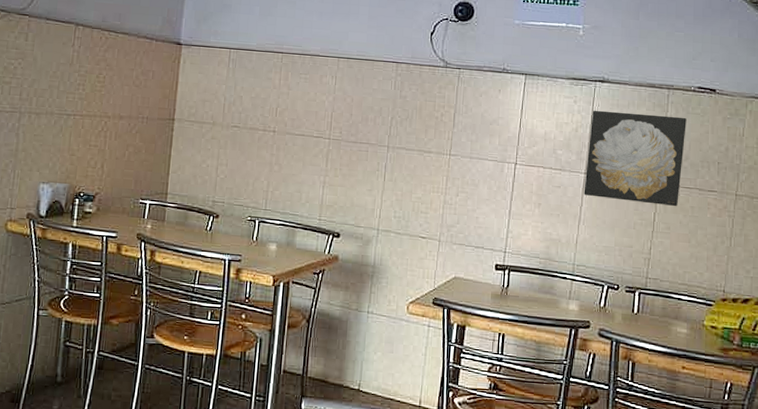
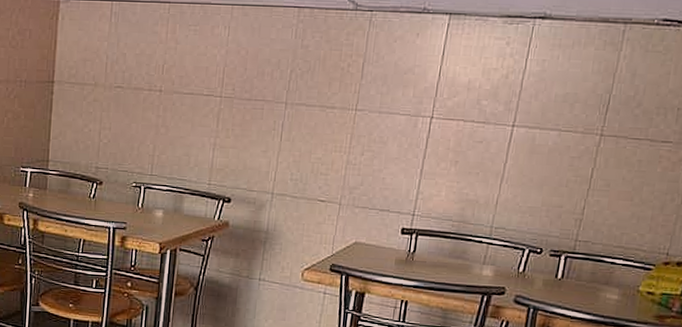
wall art: present [584,110,687,207] -> none [509,52,644,161]

